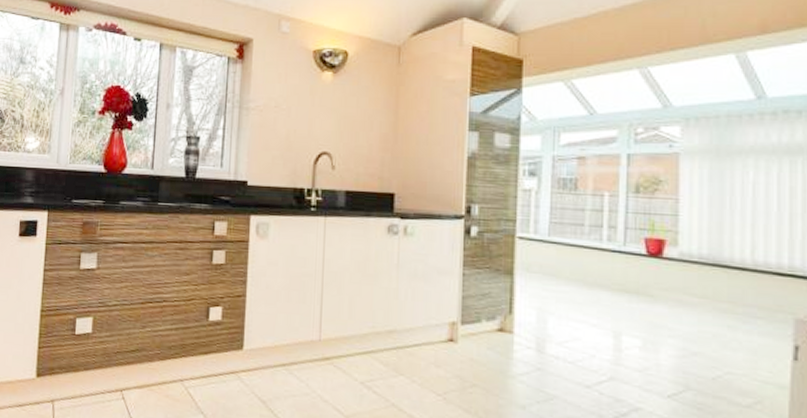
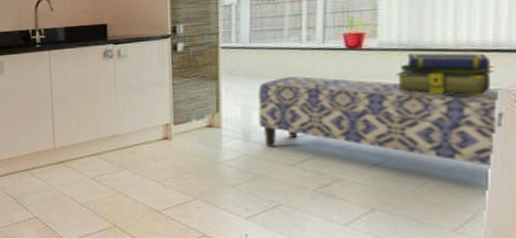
bench: none [555,280,798,406] -> present [258,76,502,166]
stack of books: none [696,268,790,325] -> present [395,52,494,97]

